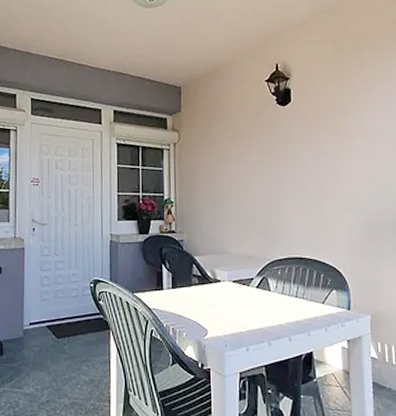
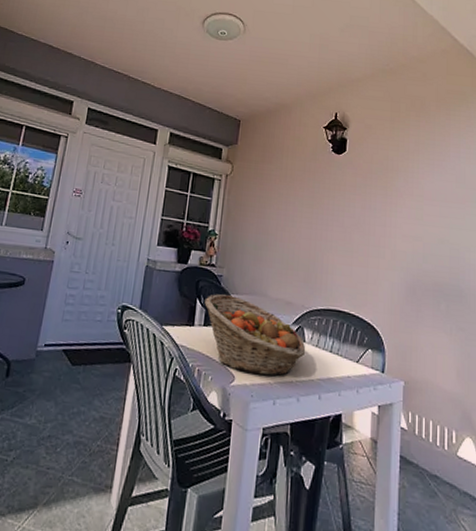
fruit basket: none [170,257,272,326] -> present [204,294,306,377]

